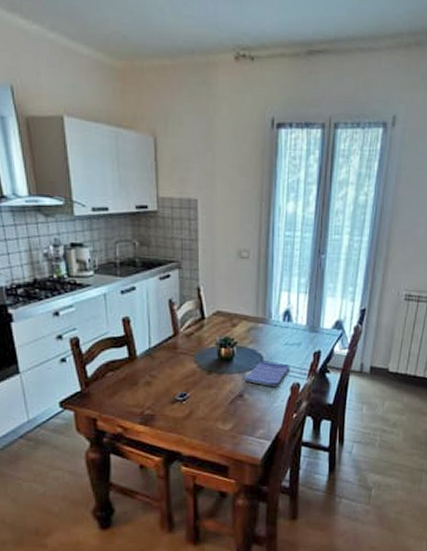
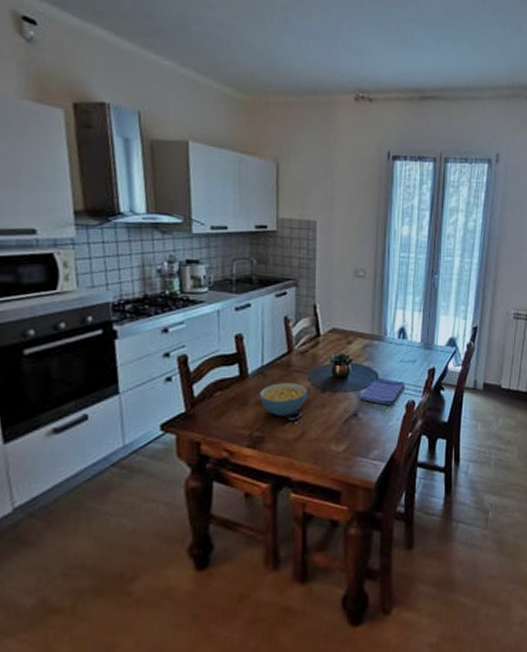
cereal bowl: none [149,365,194,396] -> present [260,383,308,417]

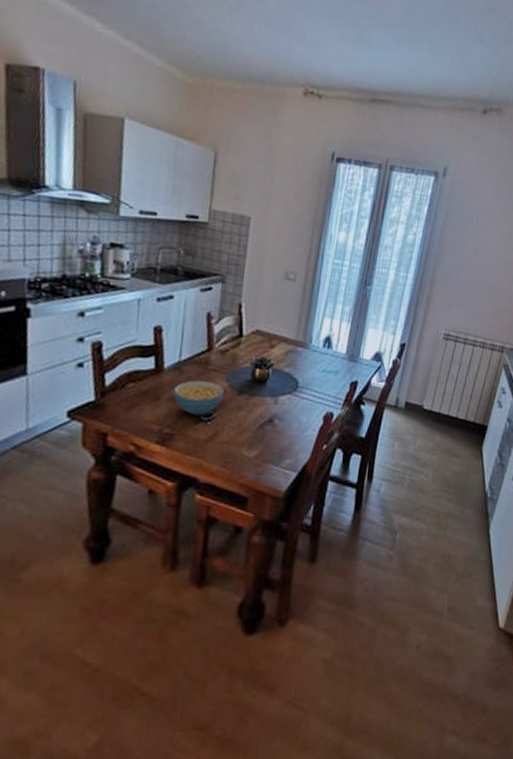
dish towel: present [359,379,405,406] -> none [276,387,326,415]

